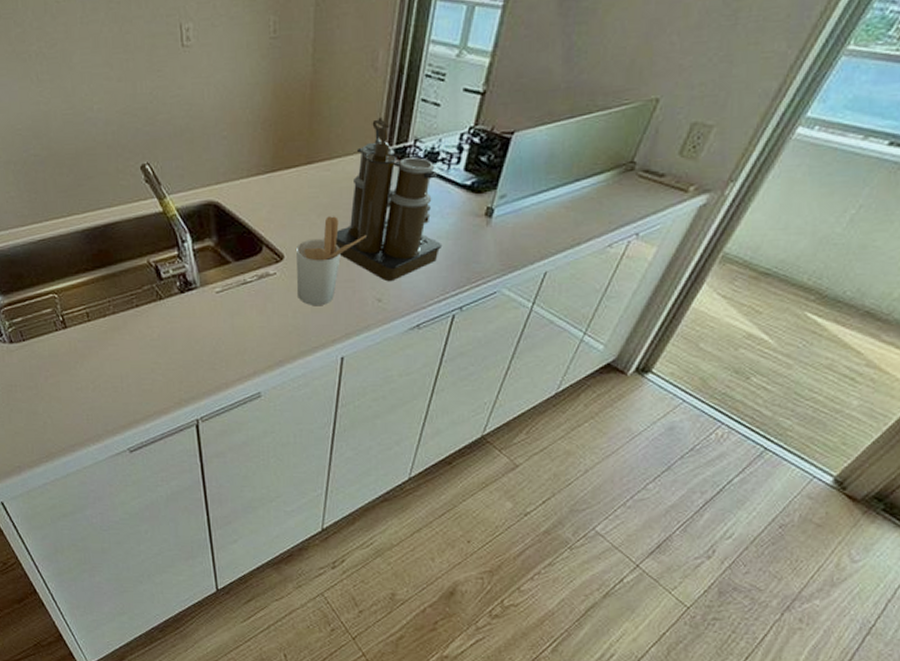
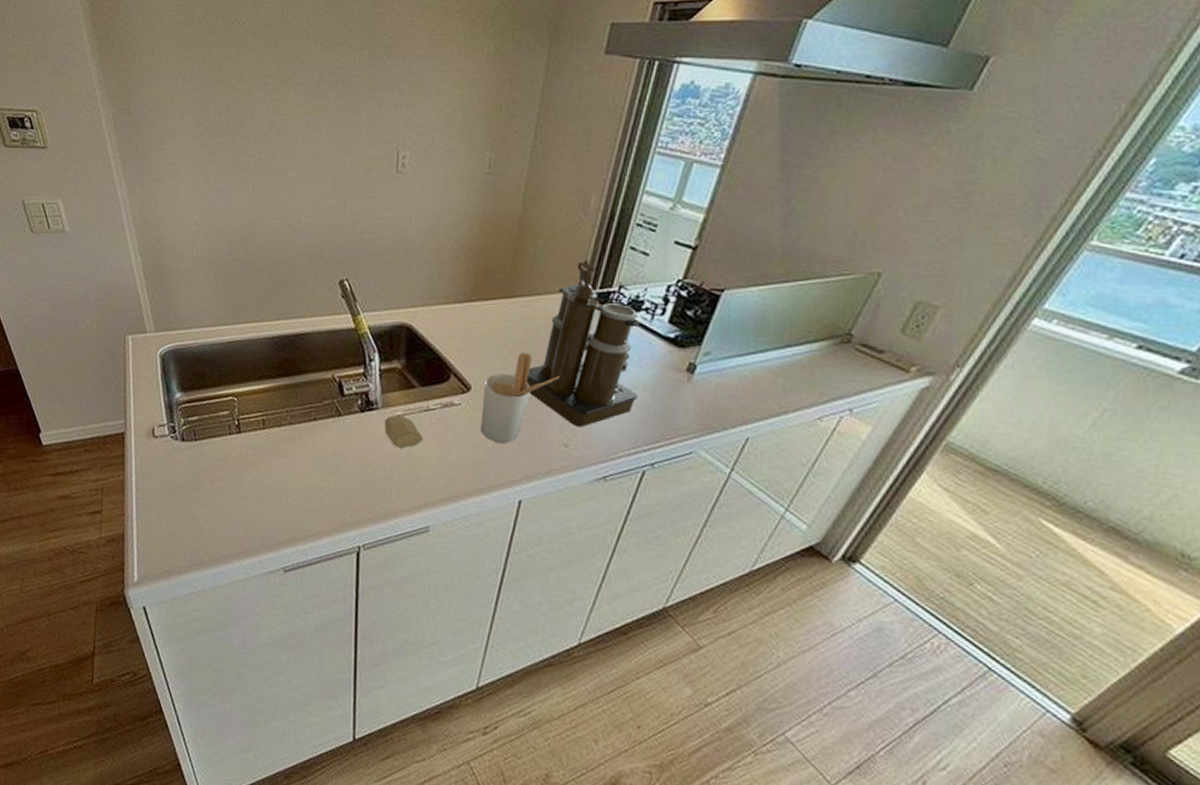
soap bar: none [205,291,244,323] -> present [384,414,424,448]

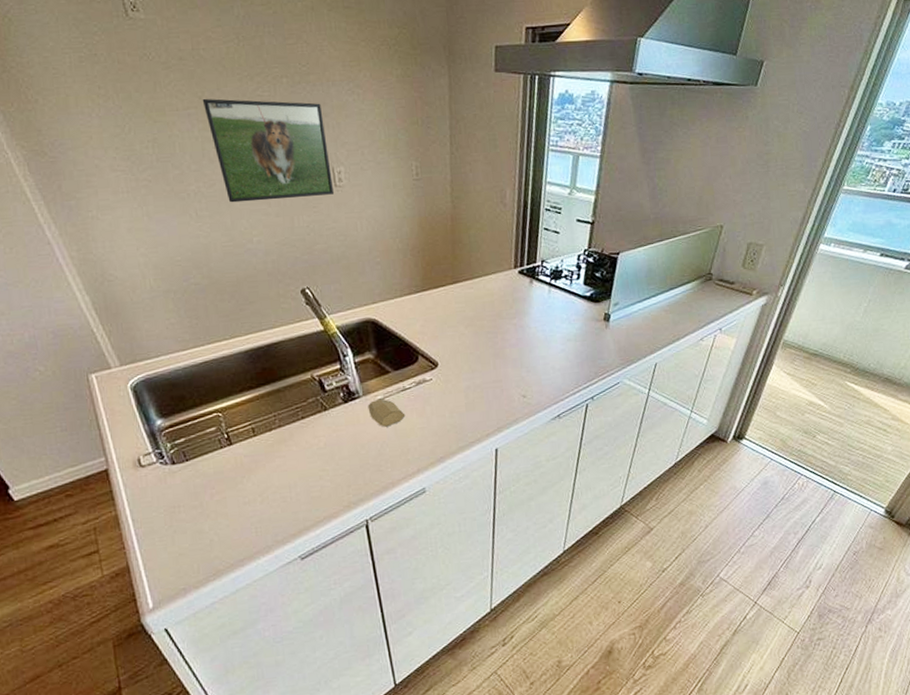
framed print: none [281,67,399,181] -> present [202,98,334,203]
utensil holder: present [480,352,559,444] -> none [449,327,509,406]
coffee maker: present [525,260,639,428] -> none [482,243,572,380]

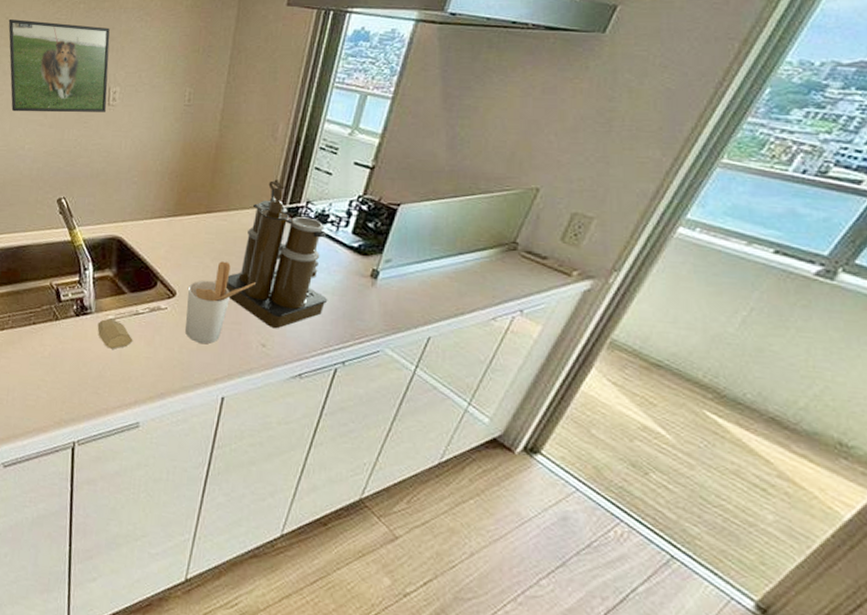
utensil holder: none [449,327,509,406] -> present [185,261,256,344]
coffee maker: none [482,243,572,380] -> present [225,179,328,329]

